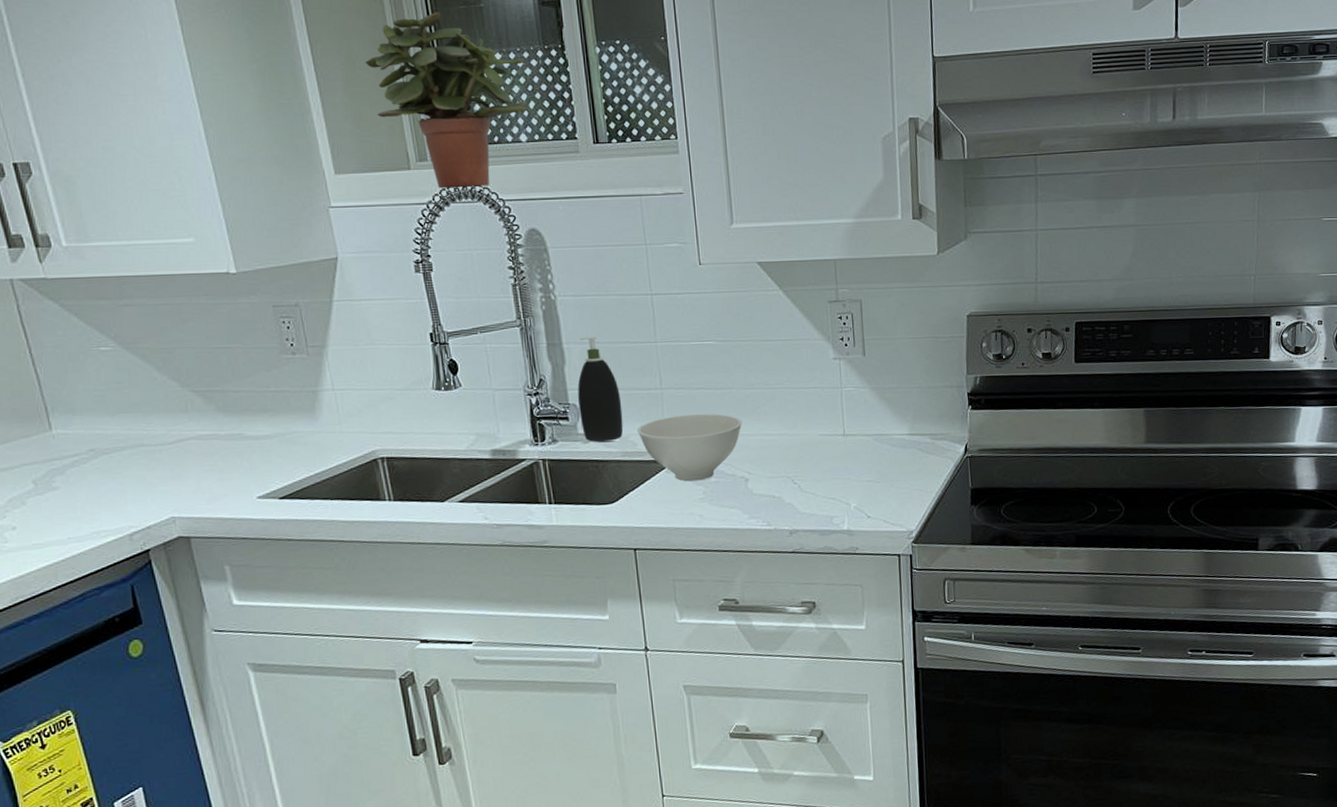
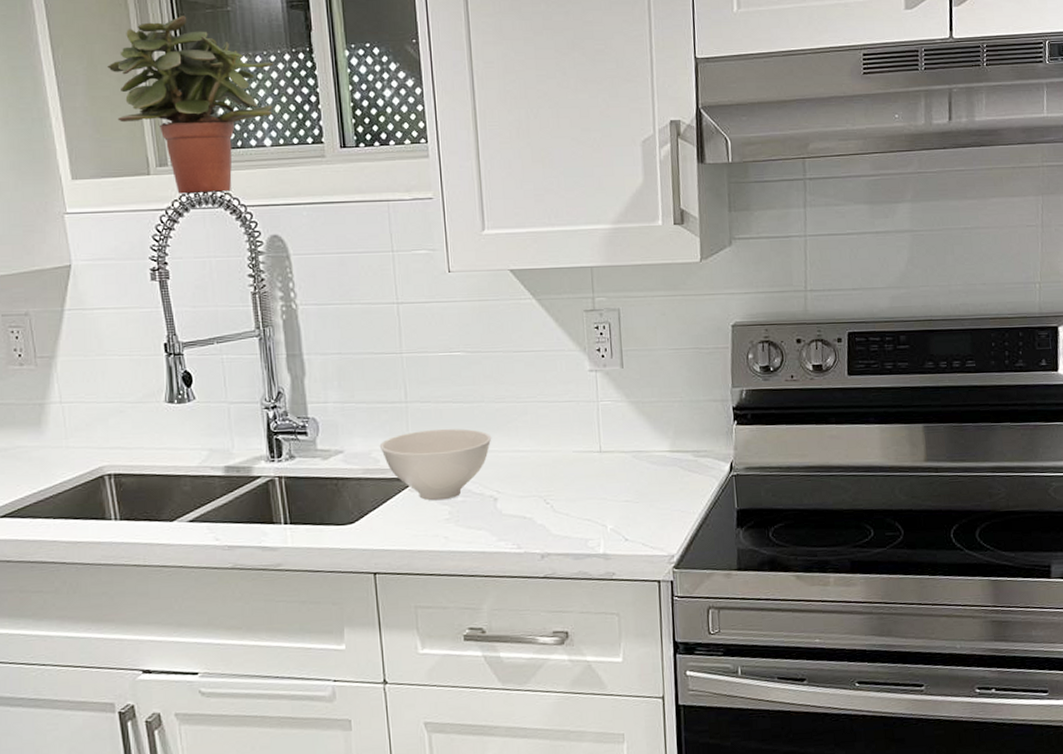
soap dispenser: present [577,337,624,443] -> none [318,347,365,459]

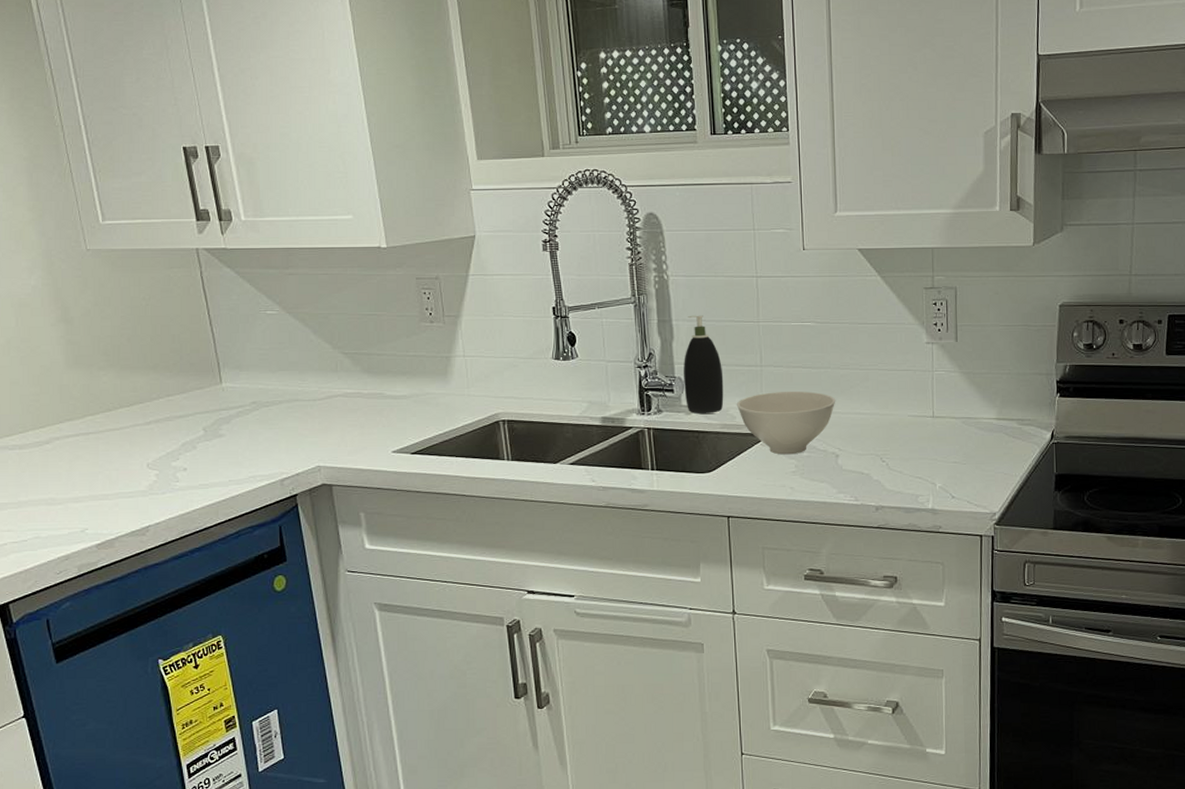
potted plant: present [107,16,273,194] -> none [510,13,654,174]
soap dispenser: none [318,347,365,459] -> present [684,315,724,415]

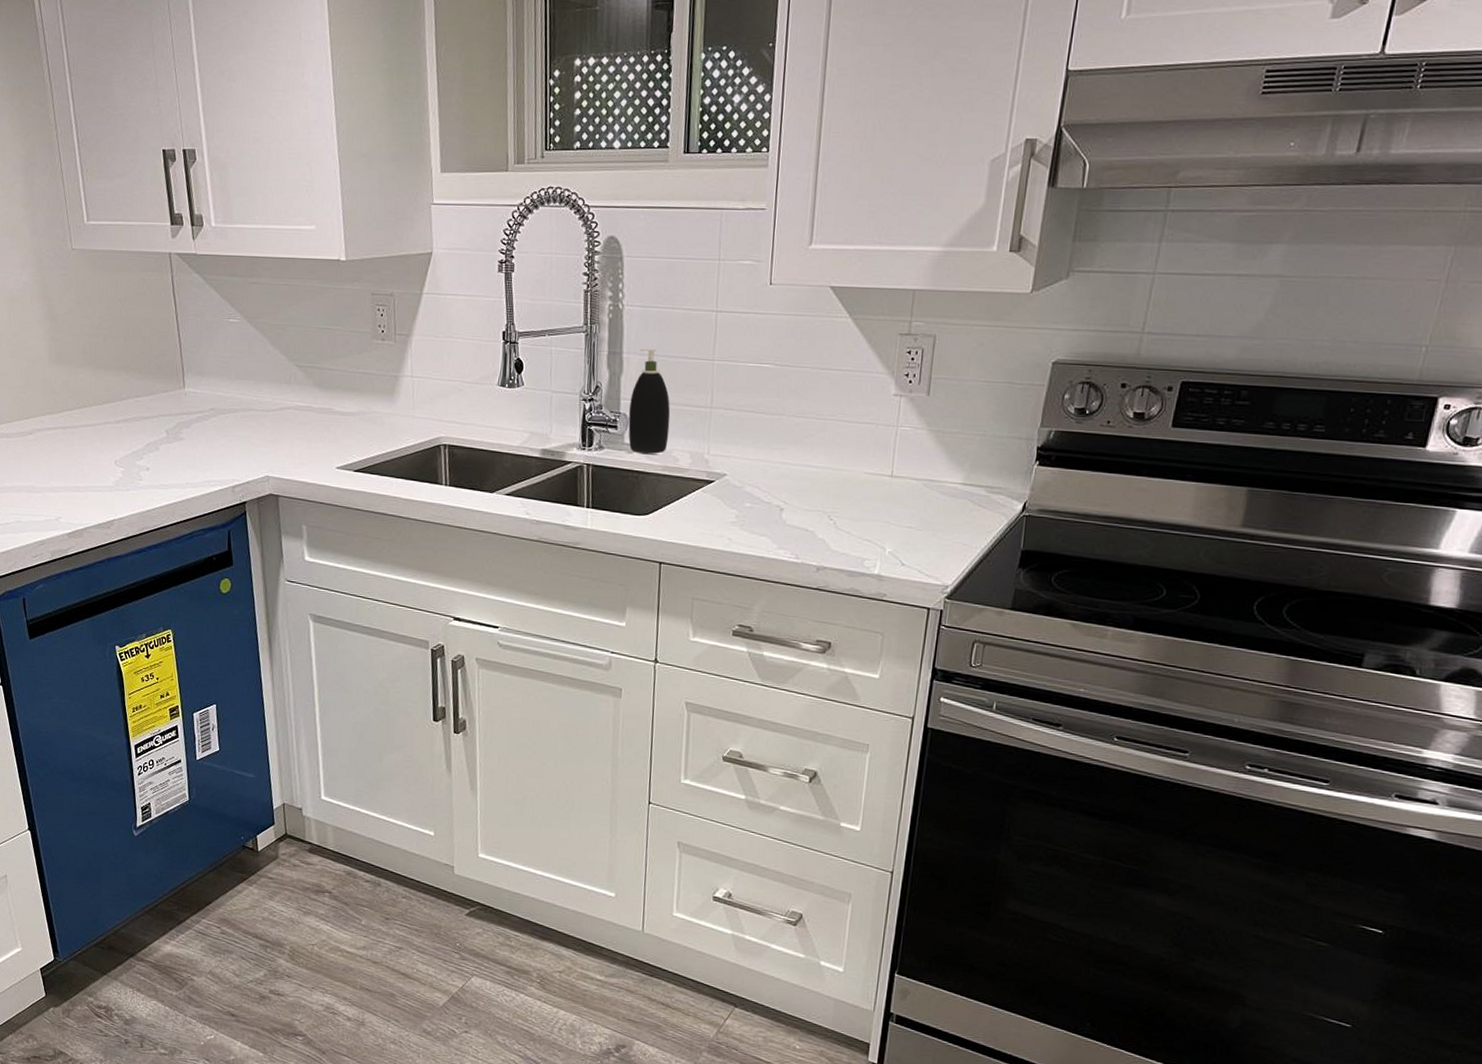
bowl: present [736,391,836,455] -> none [680,436,788,504]

